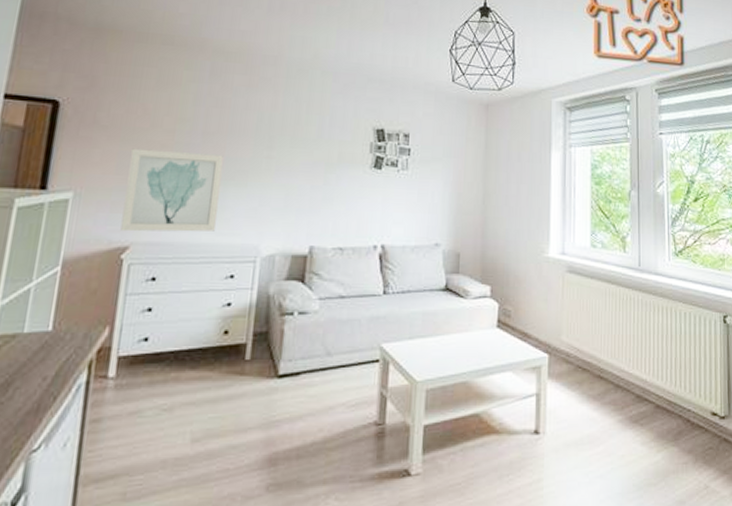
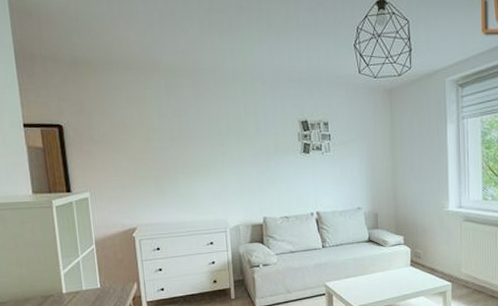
wall art: present [120,148,223,232] -> none [122,154,194,218]

